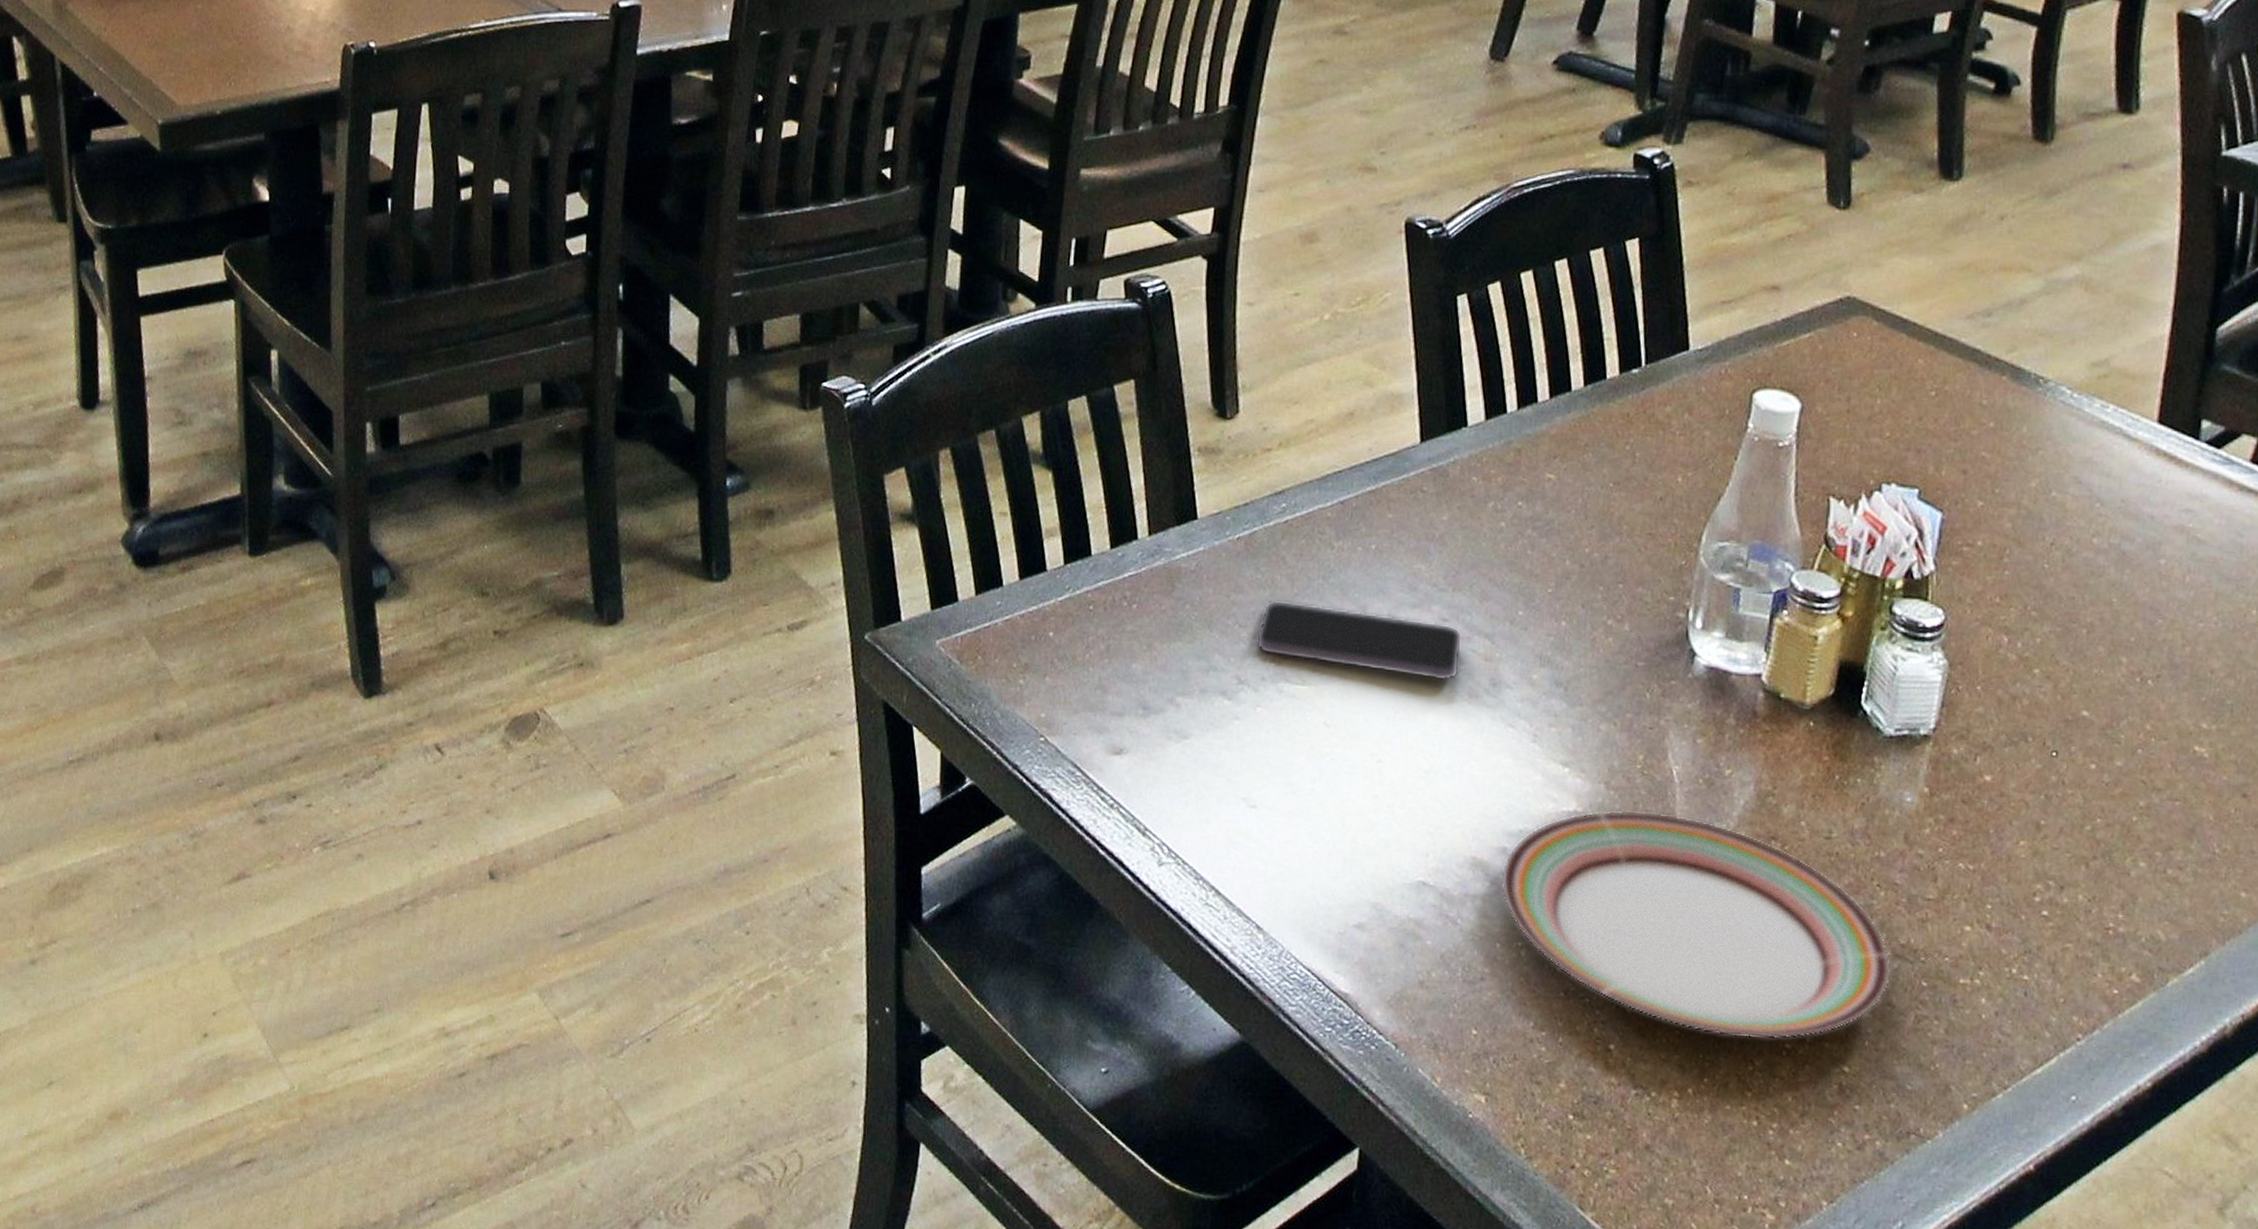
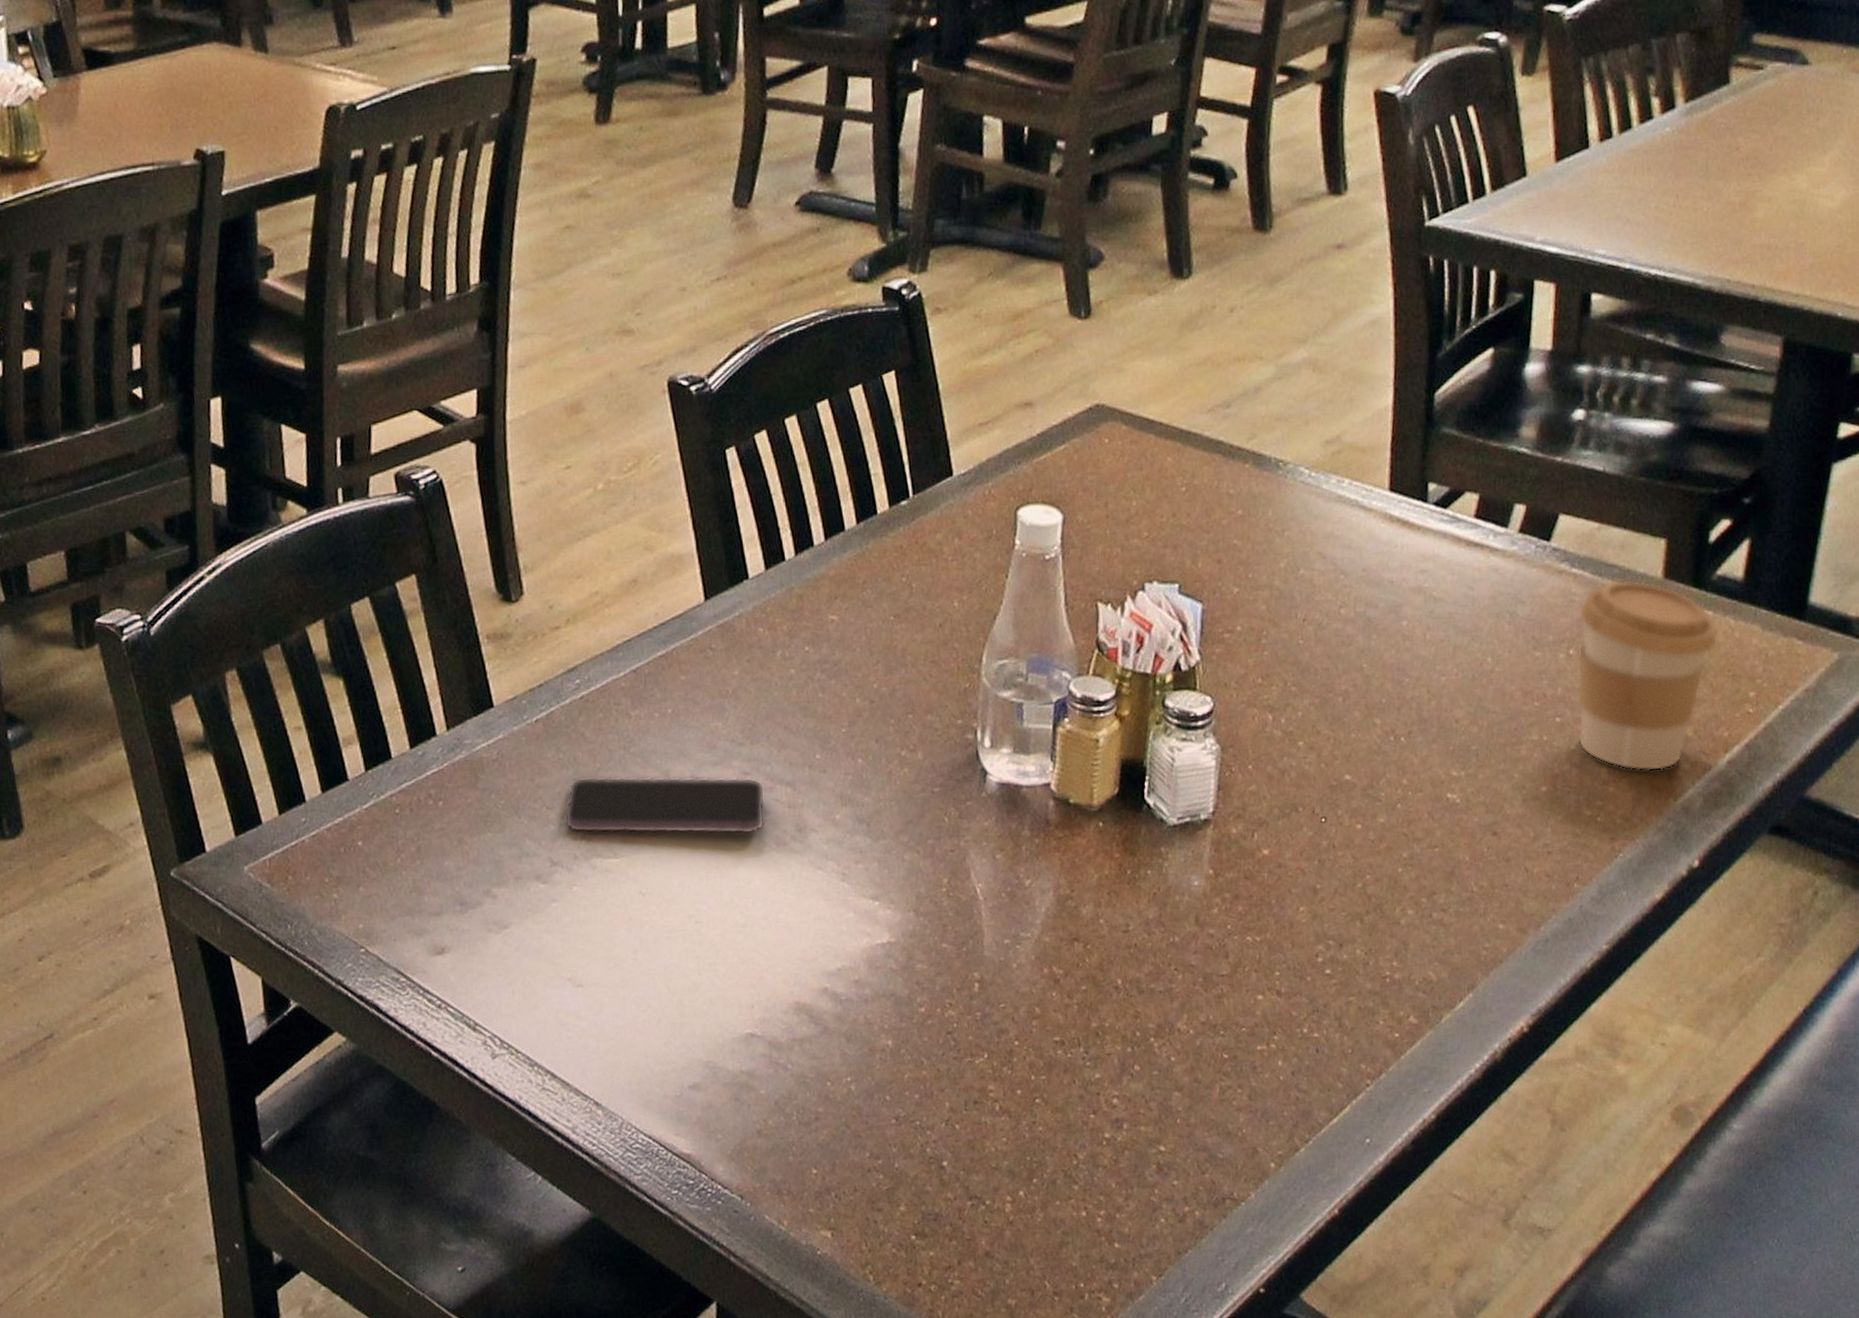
plate: present [1500,809,1892,1039] -> none [824,930,1195,1136]

